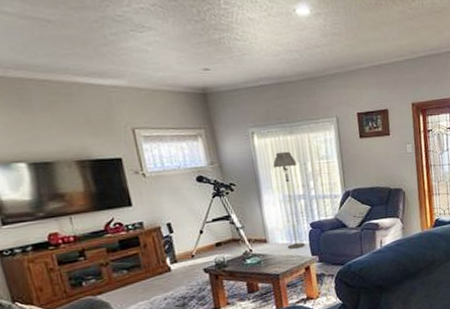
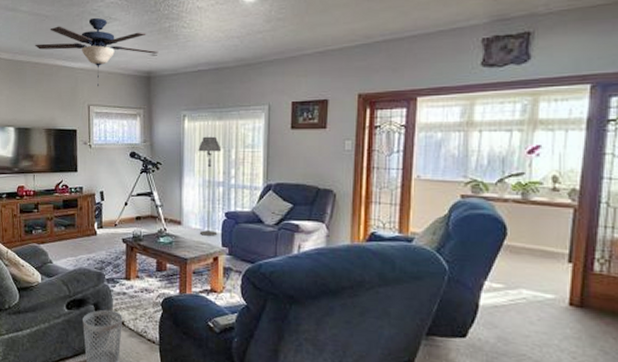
ceiling fan: none [37,25,212,107] -> present [35,17,159,87]

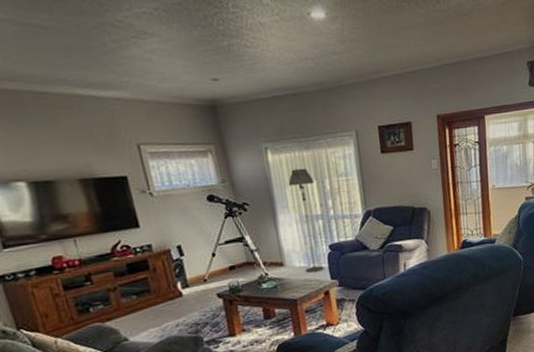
ceiling fan: present [35,17,159,87] -> none [33,31,221,121]

